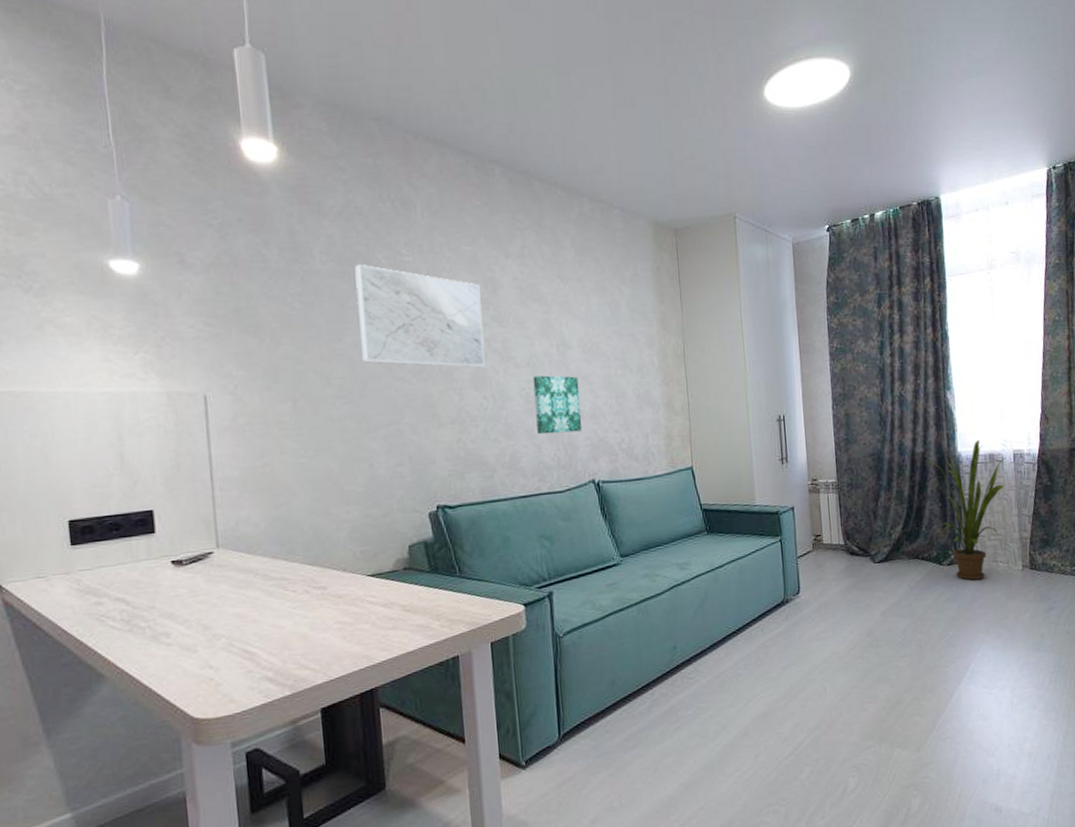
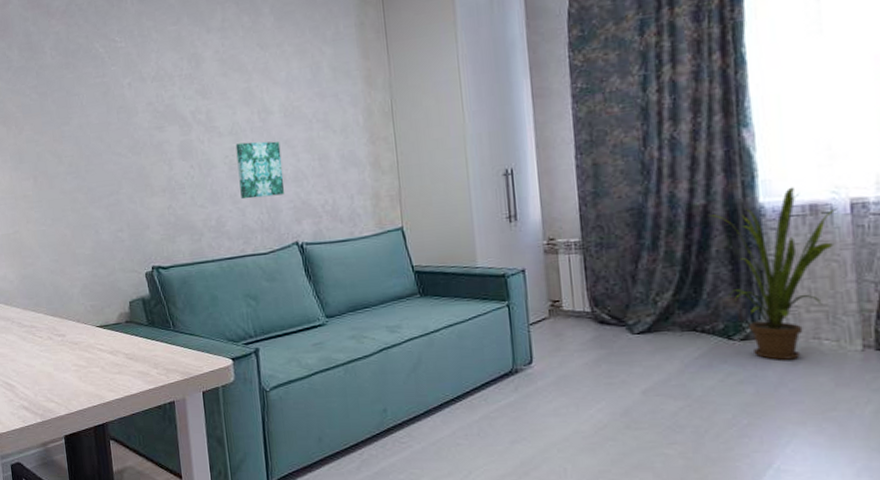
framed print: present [354,264,485,368] -> none [77,54,191,142]

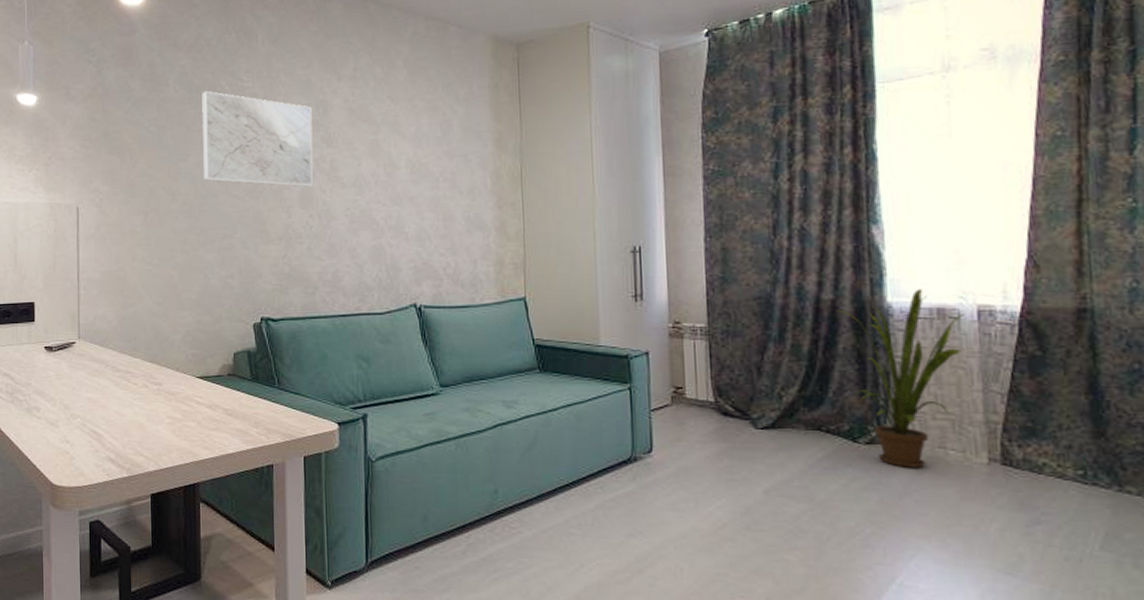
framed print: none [77,54,191,142] -> present [202,91,313,187]
wall art: present [235,141,285,200] -> none [358,195,406,255]

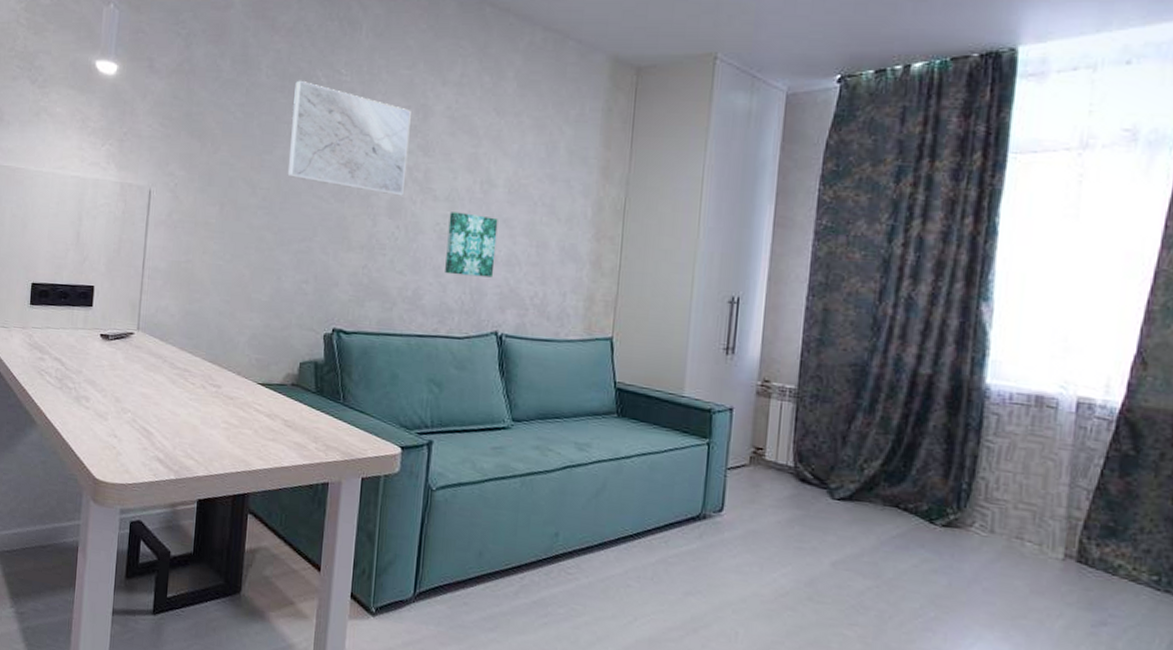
wall art: none [358,195,406,255] -> present [445,212,498,278]
house plant: present [835,288,966,468] -> none [931,373,1064,557]

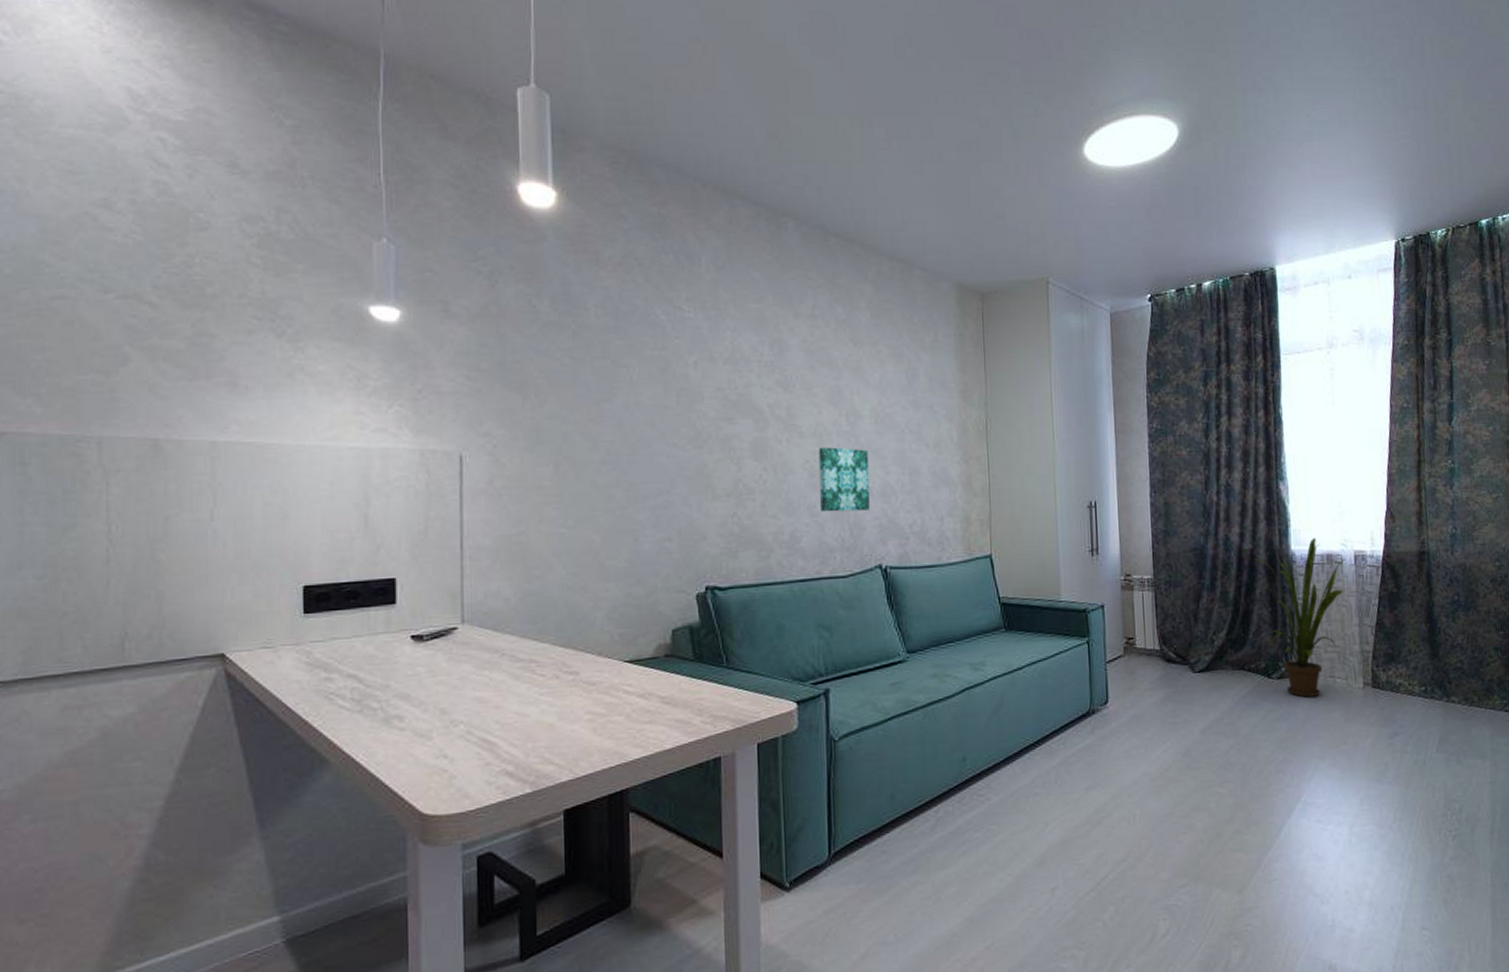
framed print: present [287,80,411,196] -> none [631,319,767,436]
house plant: none [931,373,1064,557] -> present [1254,537,1346,698]

